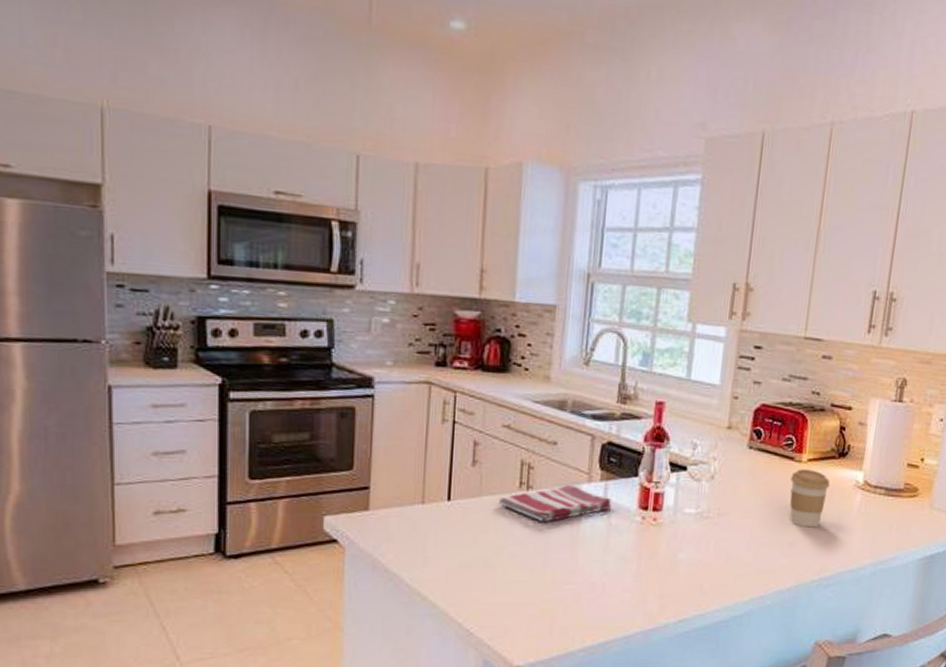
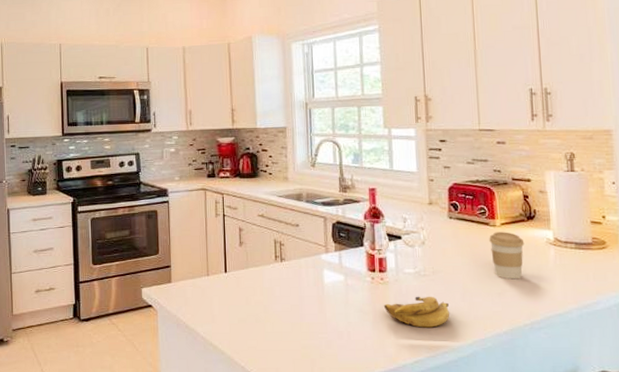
dish towel: present [498,485,611,522] -> none [261,256,346,285]
banana: none [652,542,730,581] -> present [384,296,449,328]

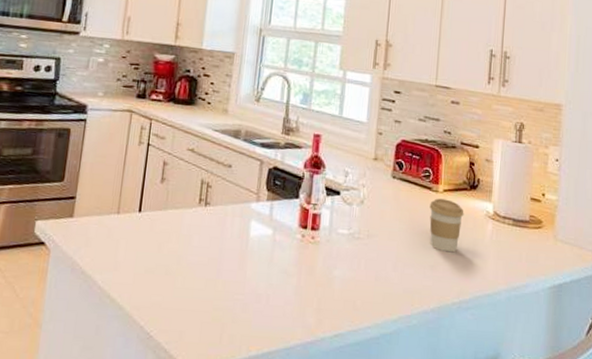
banana: present [384,296,449,328] -> none [311,261,379,298]

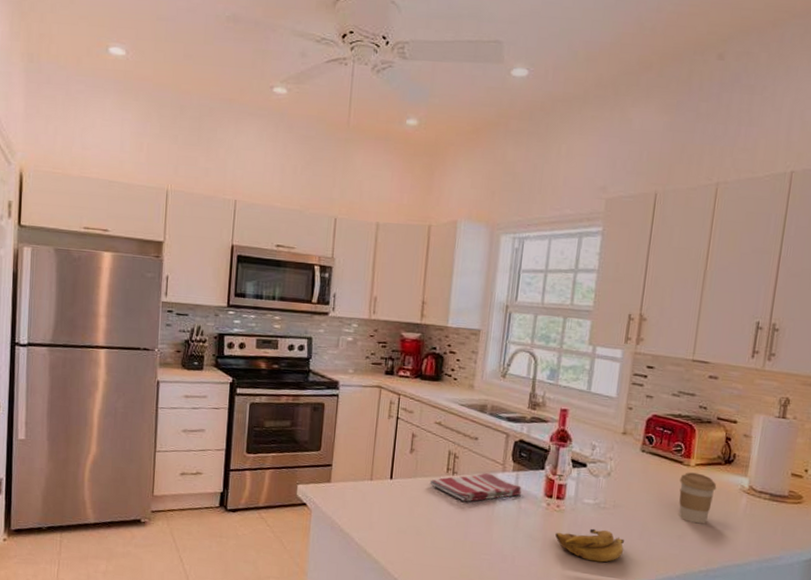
dish towel: none [180,203,276,236] -> present [429,473,522,502]
banana: none [311,261,379,298] -> present [555,528,624,563]

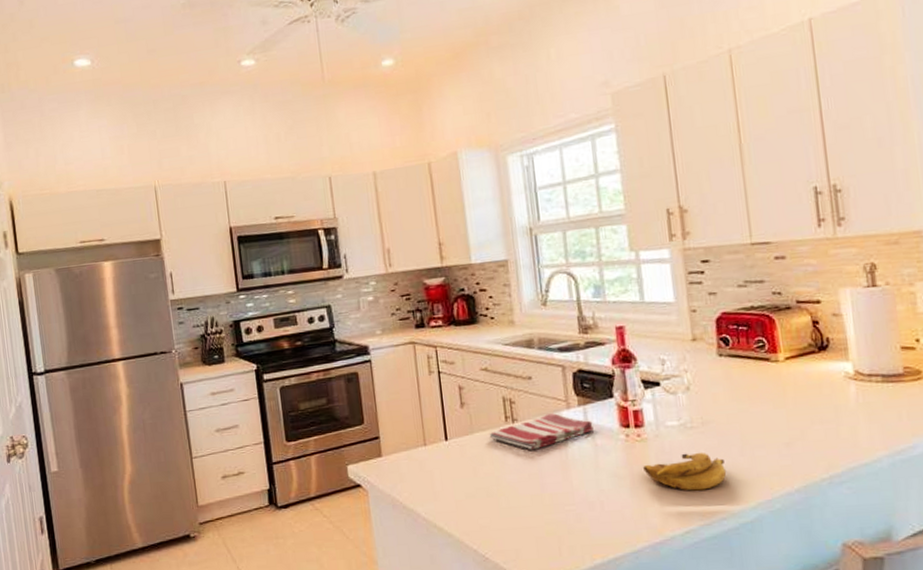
coffee cup: present [679,472,717,524] -> none [770,367,817,426]

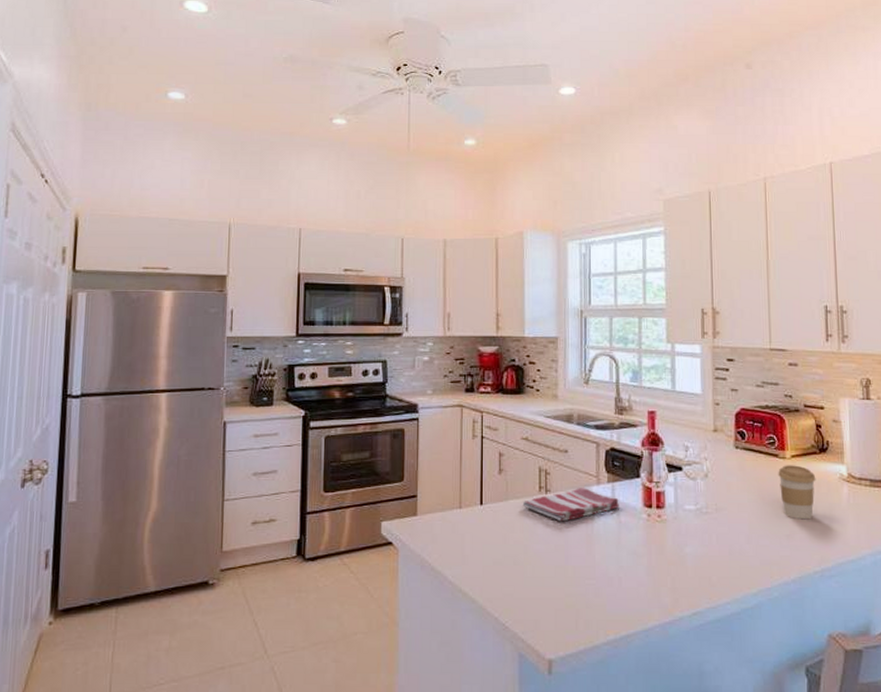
banana: present [643,452,726,491] -> none [661,537,733,574]
coffee cup: none [770,367,817,426] -> present [778,465,816,520]

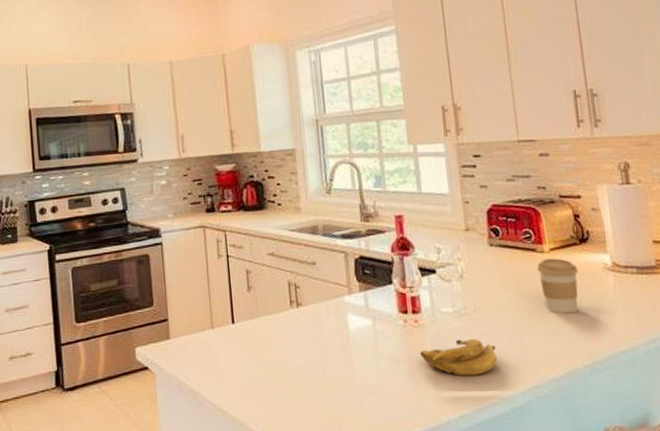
dish towel: present [522,488,619,522] -> none [274,298,374,335]
banana: none [661,537,733,574] -> present [420,338,497,376]

